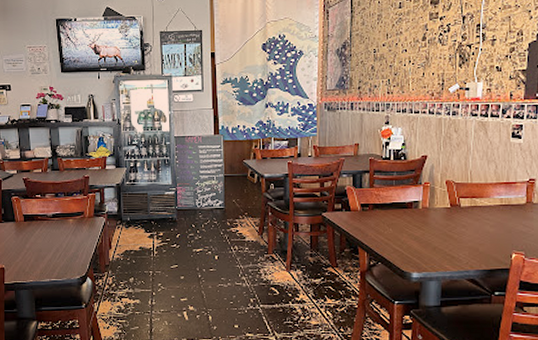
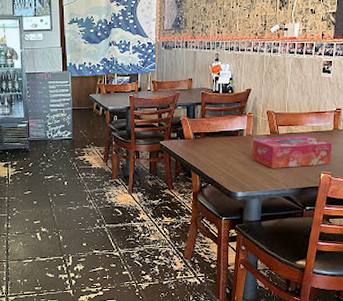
tissue box: none [429,210,525,246] -> present [252,136,332,168]

